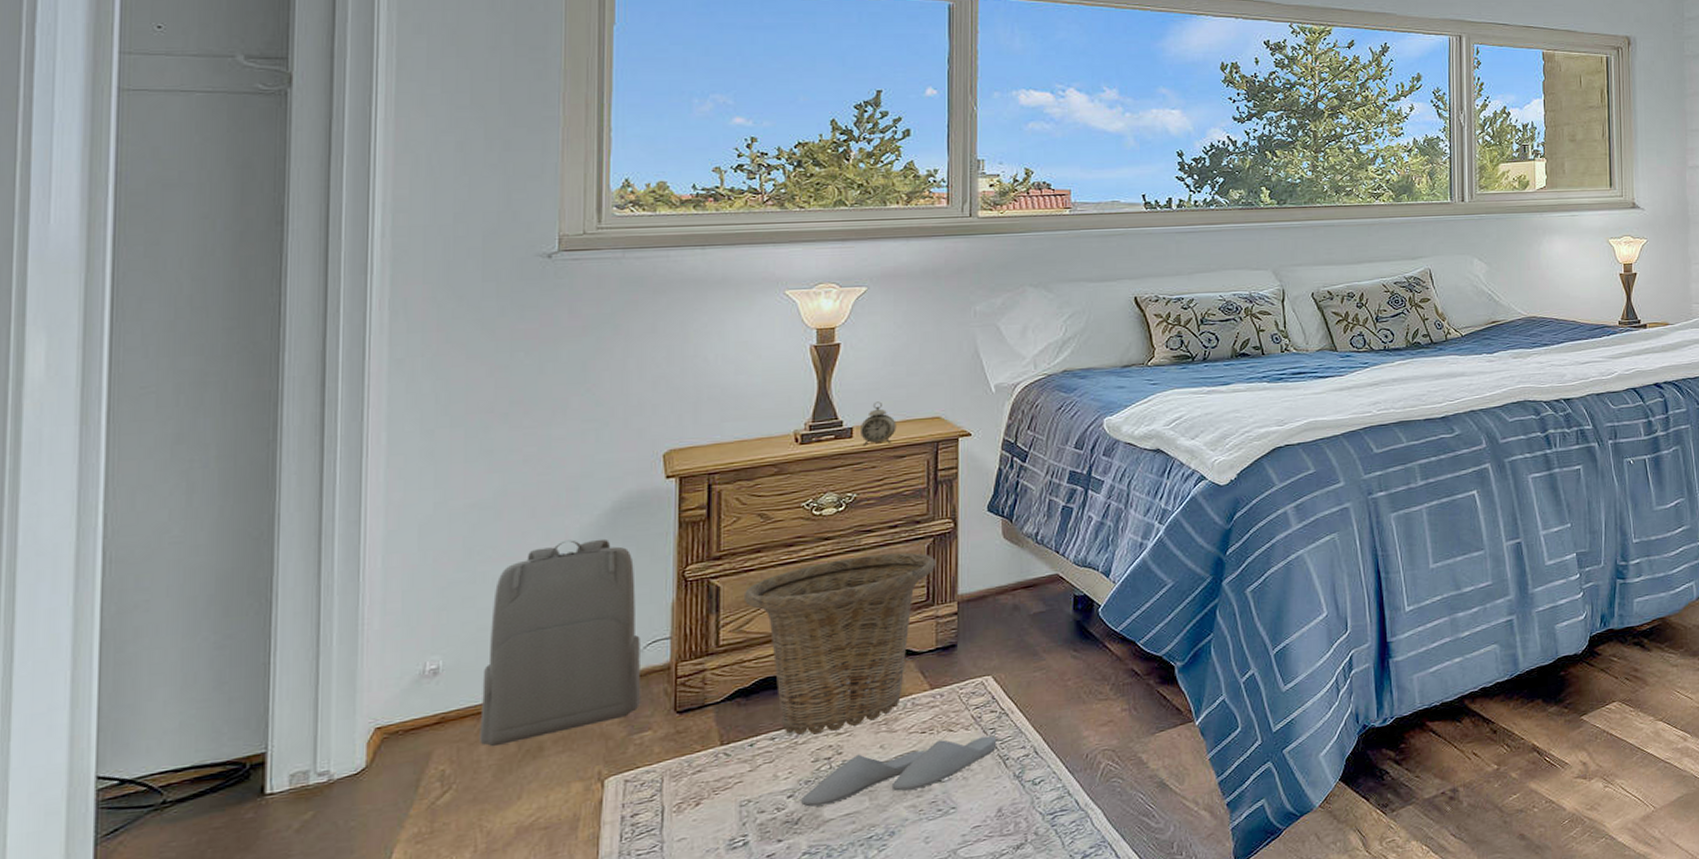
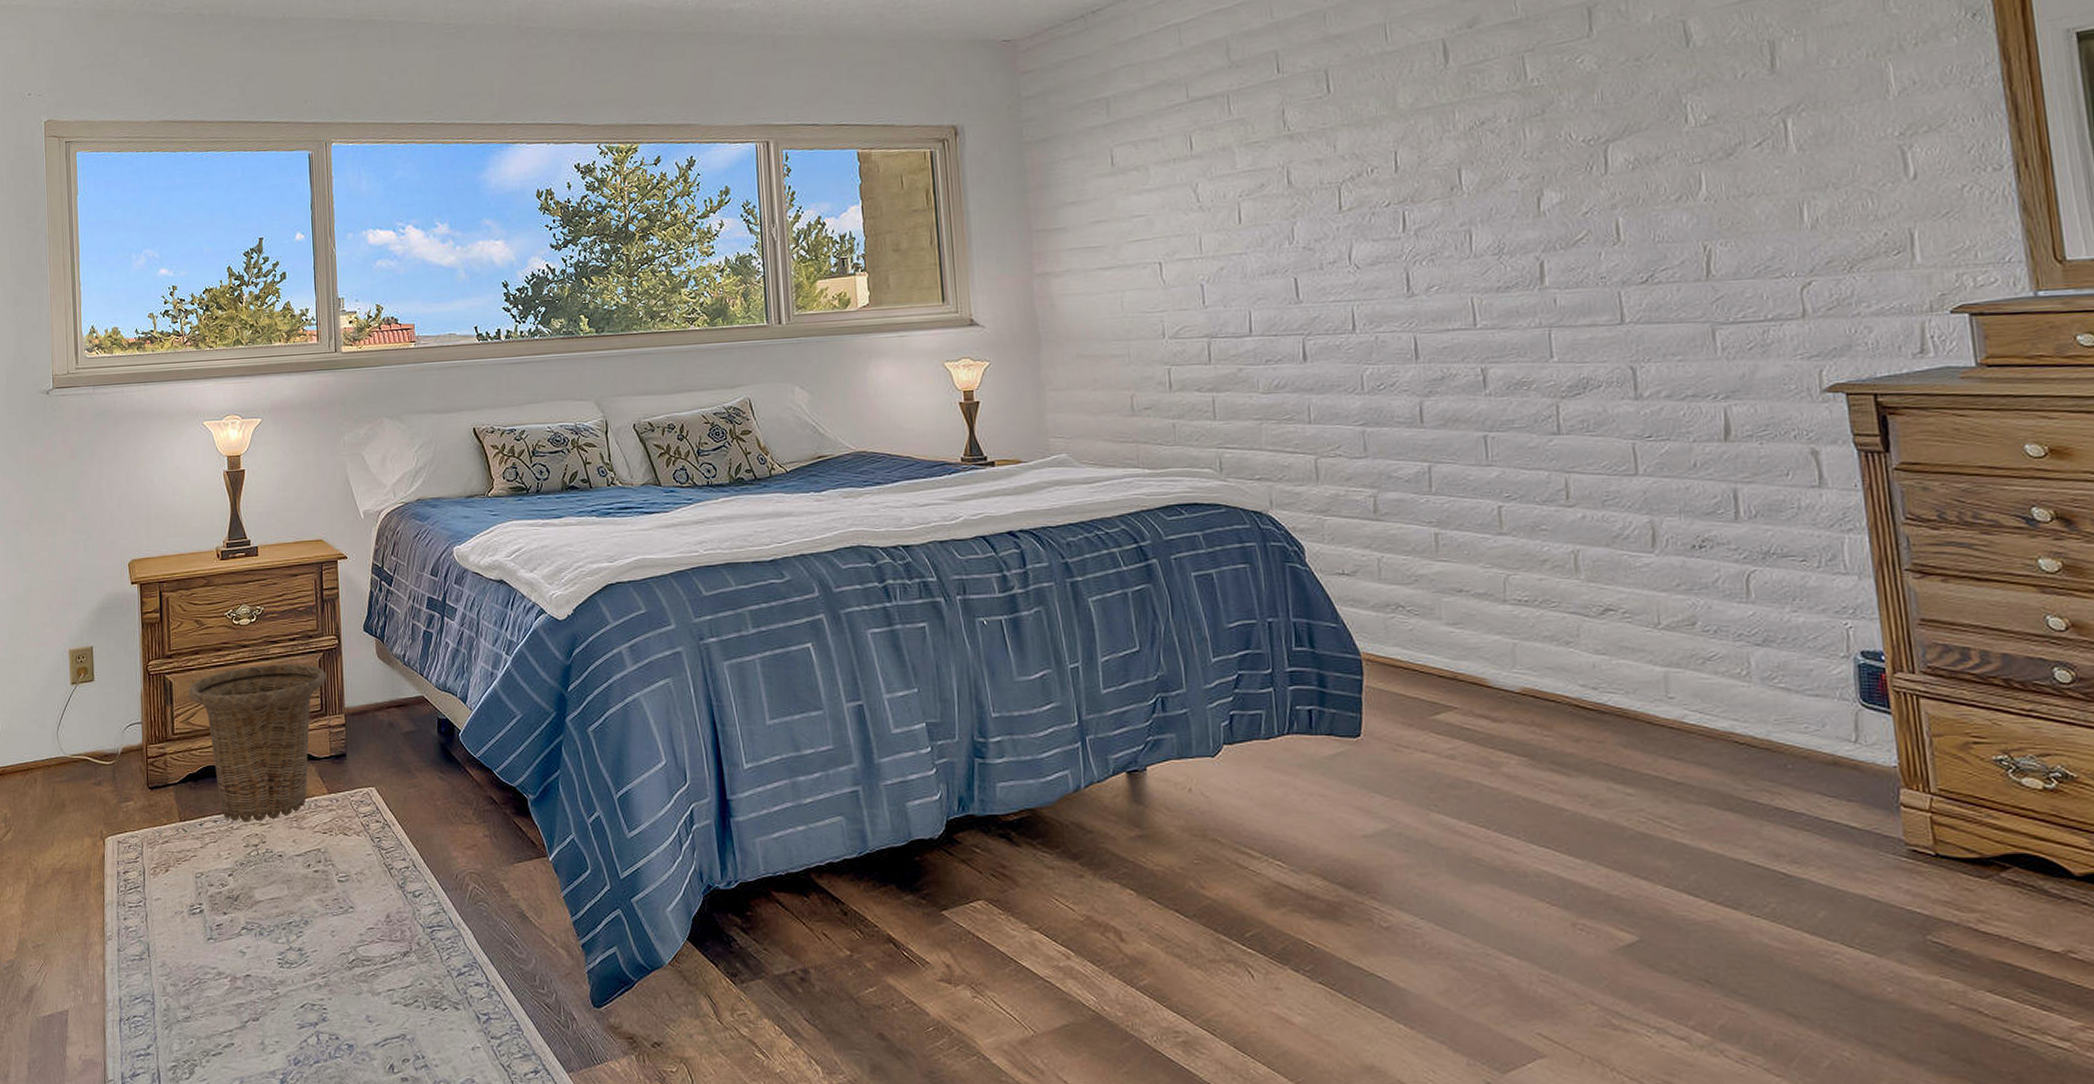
backpack: present [480,538,642,747] -> none [25,632,125,799]
slippers: present [800,735,997,807] -> none [237,842,383,887]
alarm clock: present [859,401,896,446] -> none [262,523,290,564]

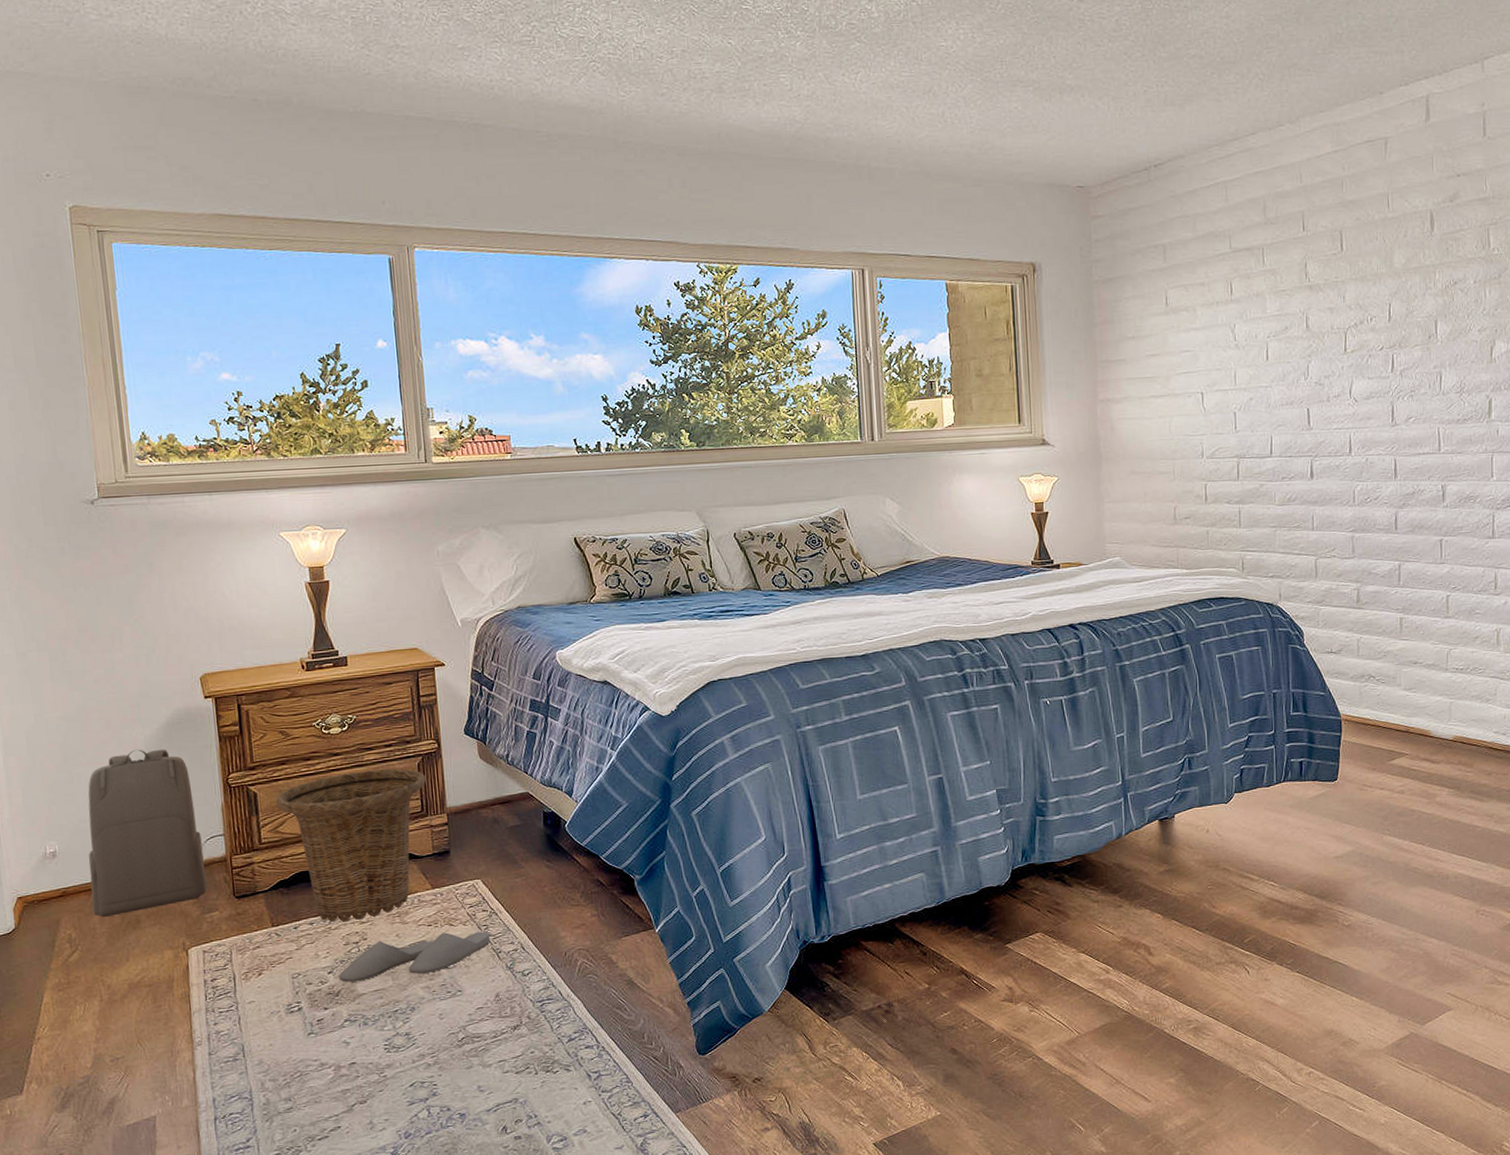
backpack: none [25,632,125,799] -> present [88,749,208,918]
slippers: none [237,842,383,887] -> present [338,931,490,982]

